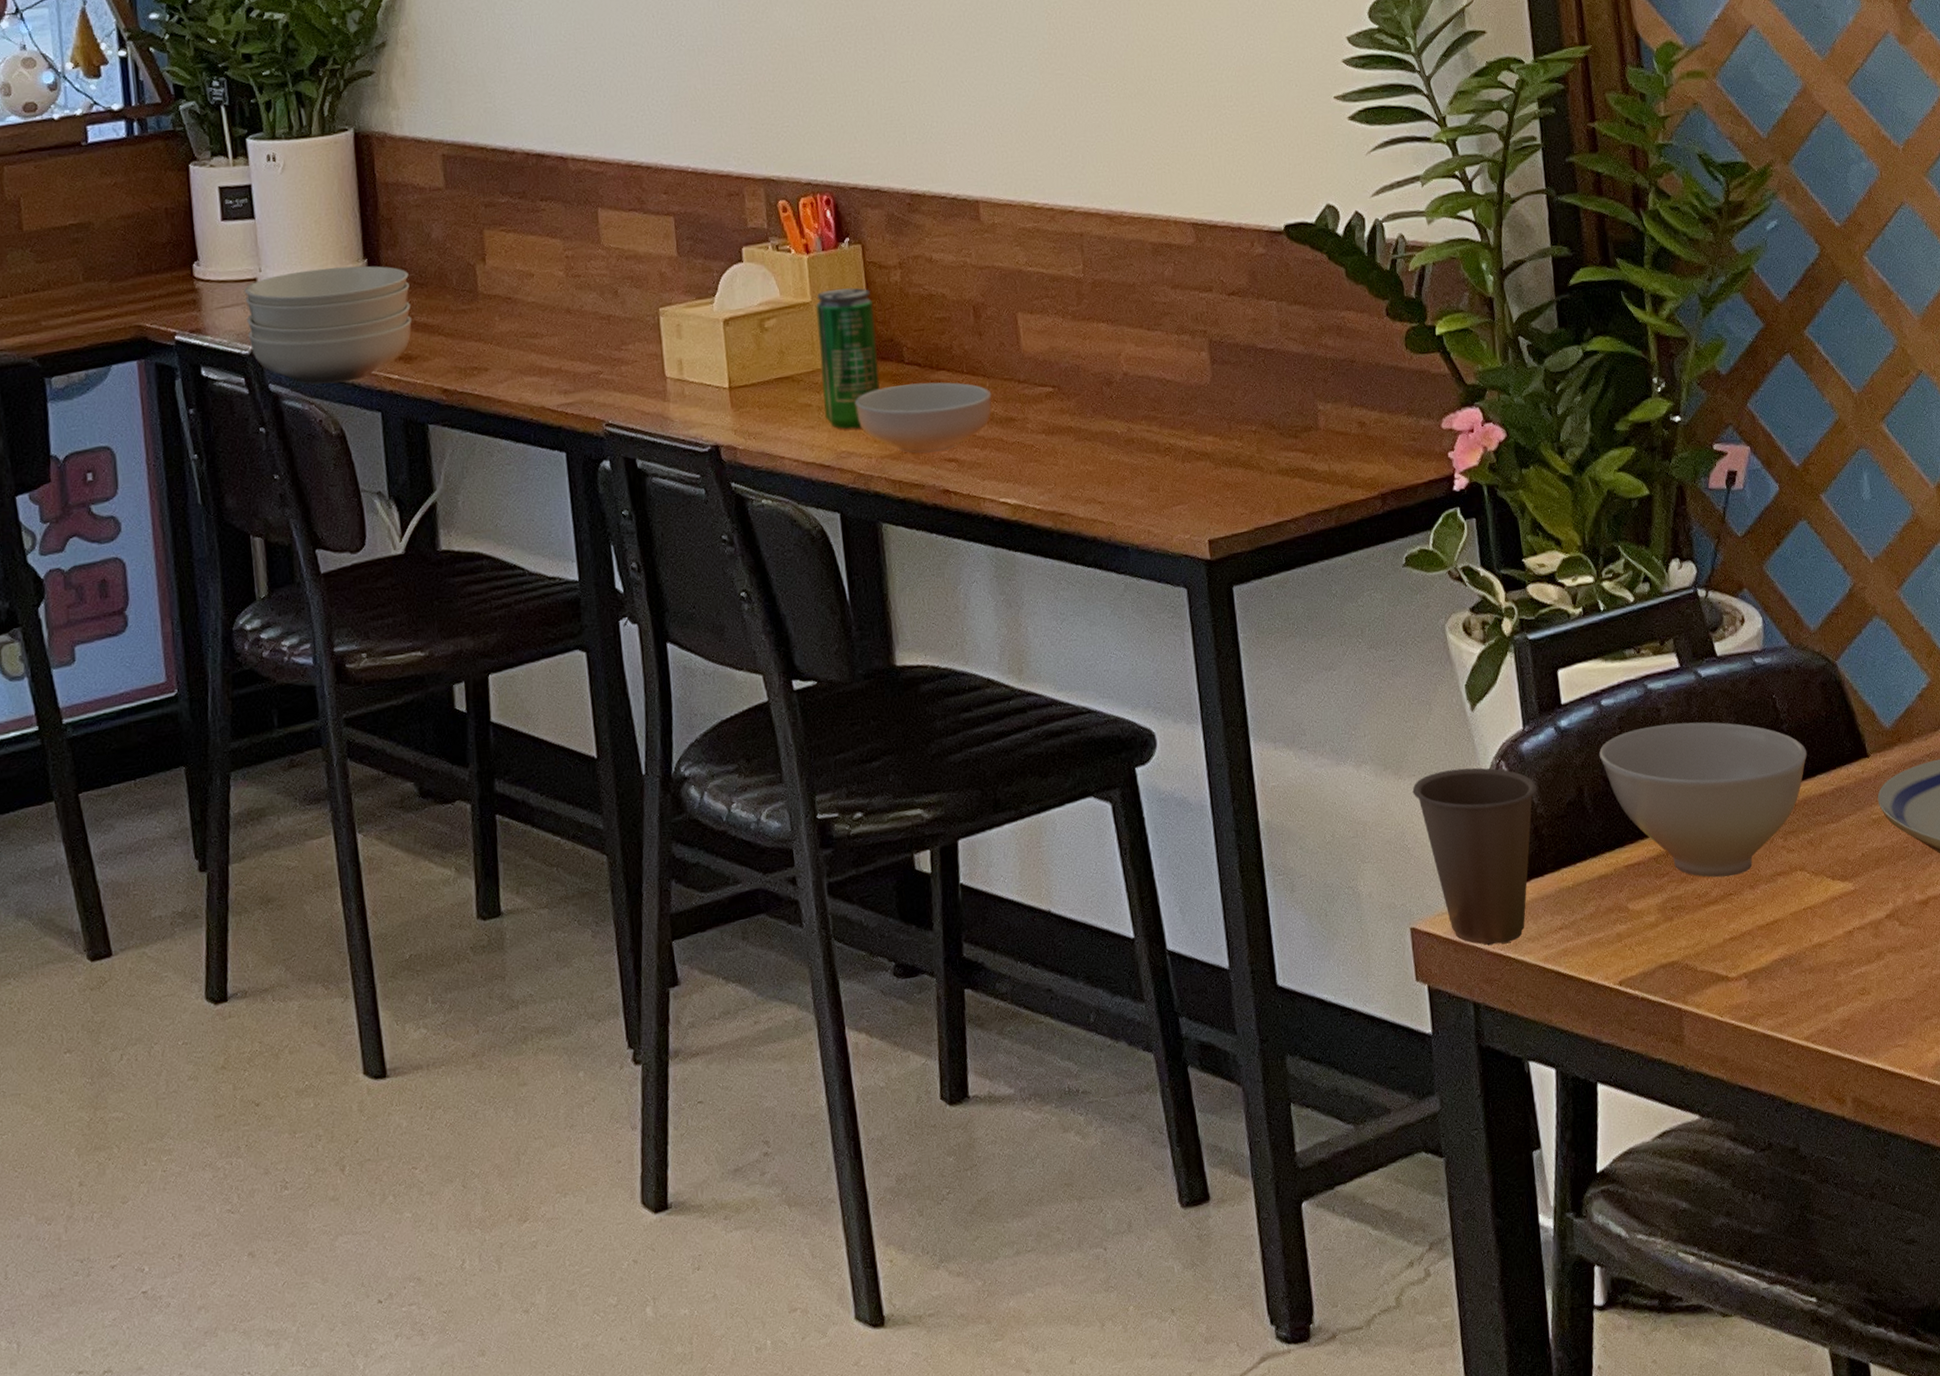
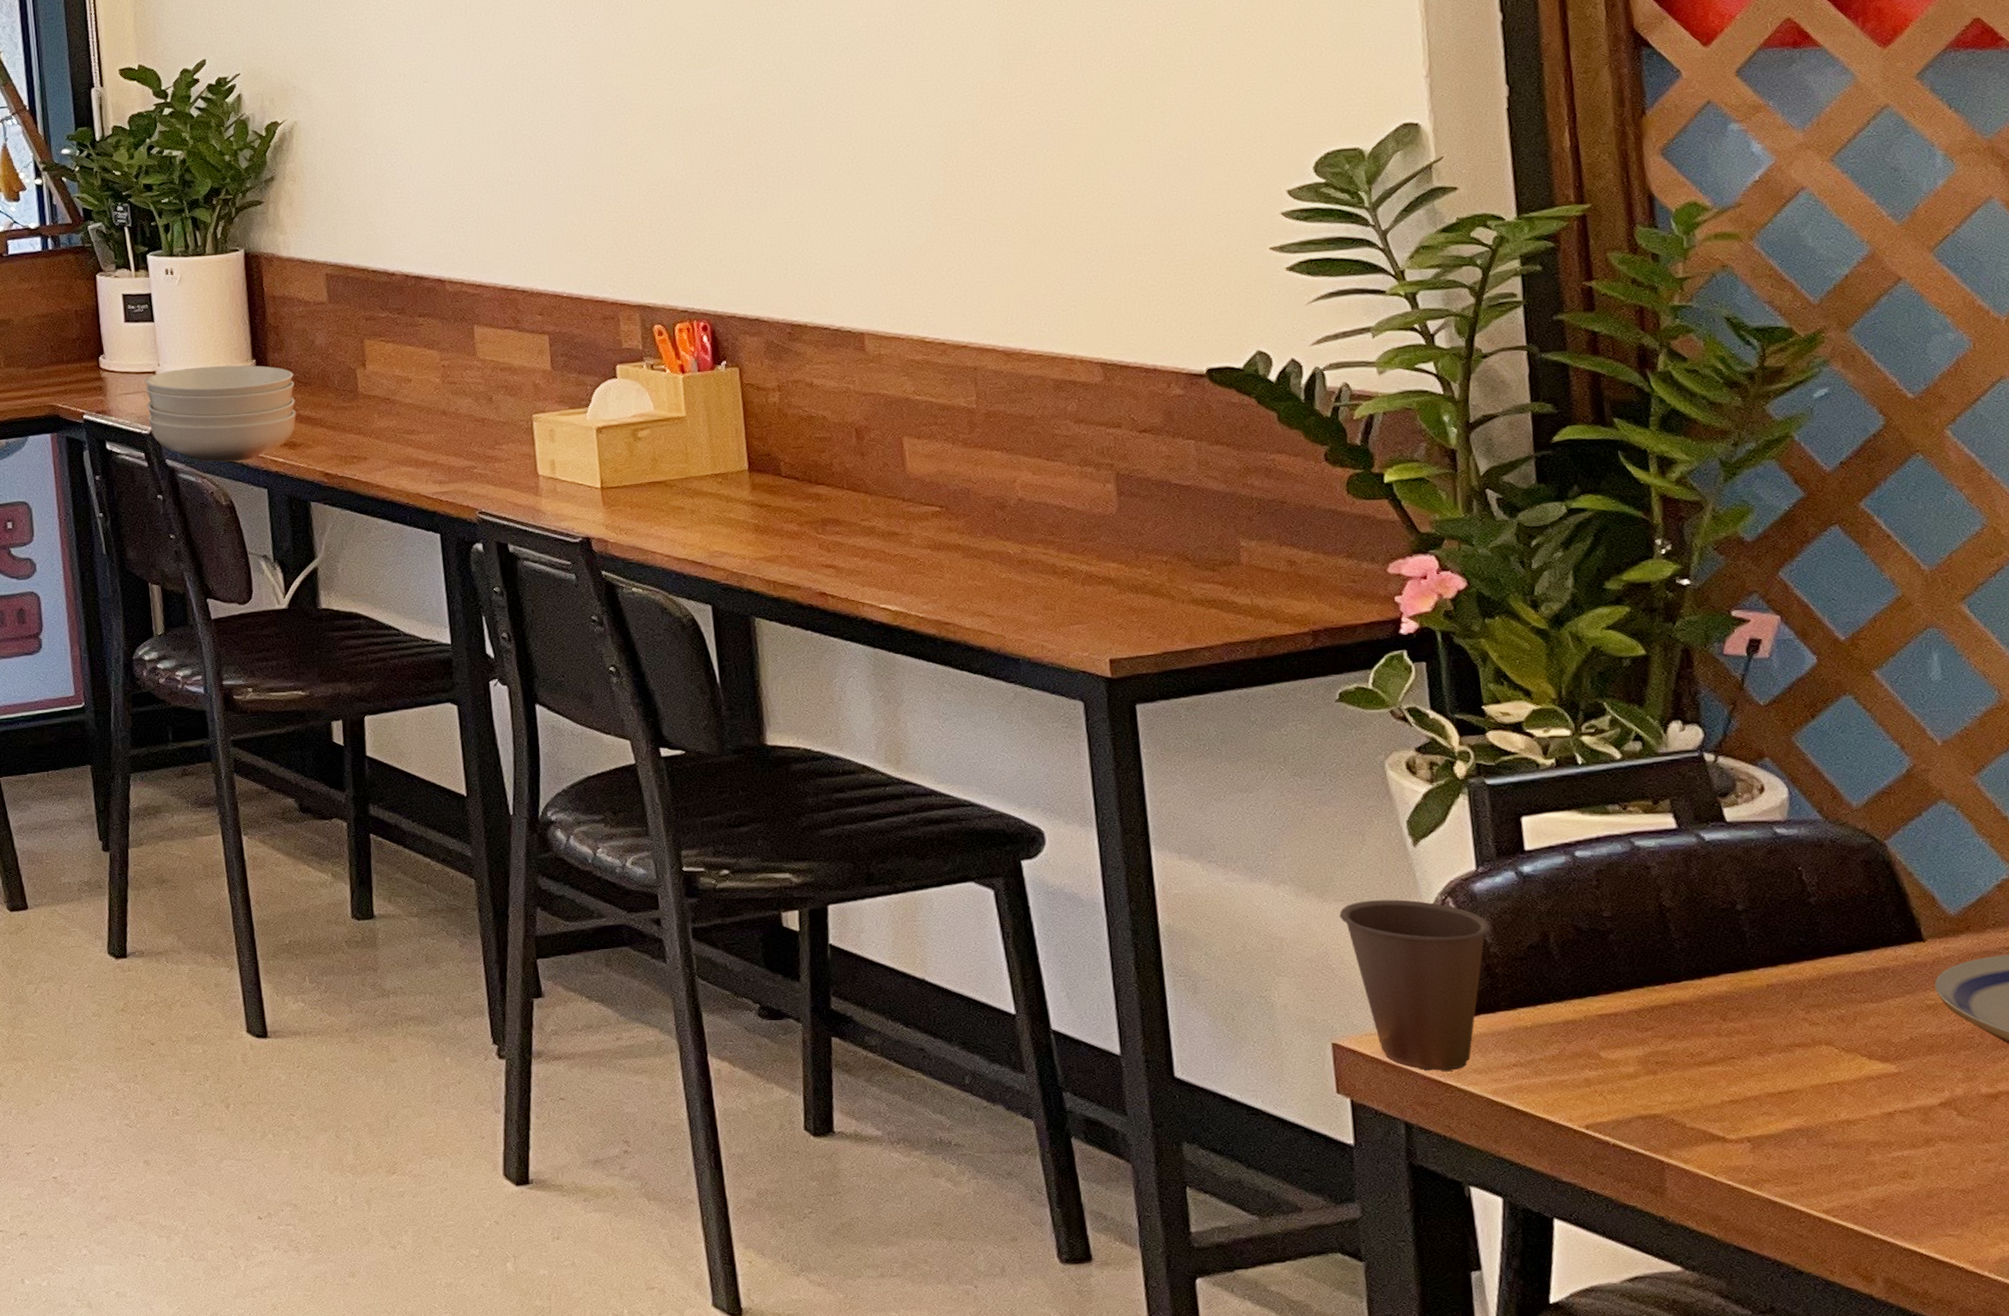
beverage can: present [815,287,880,429] -> none [689,405,755,532]
bowl: present [854,382,992,454] -> none [729,495,874,558]
bowl: present [1598,722,1808,878] -> none [1569,882,1842,1041]

